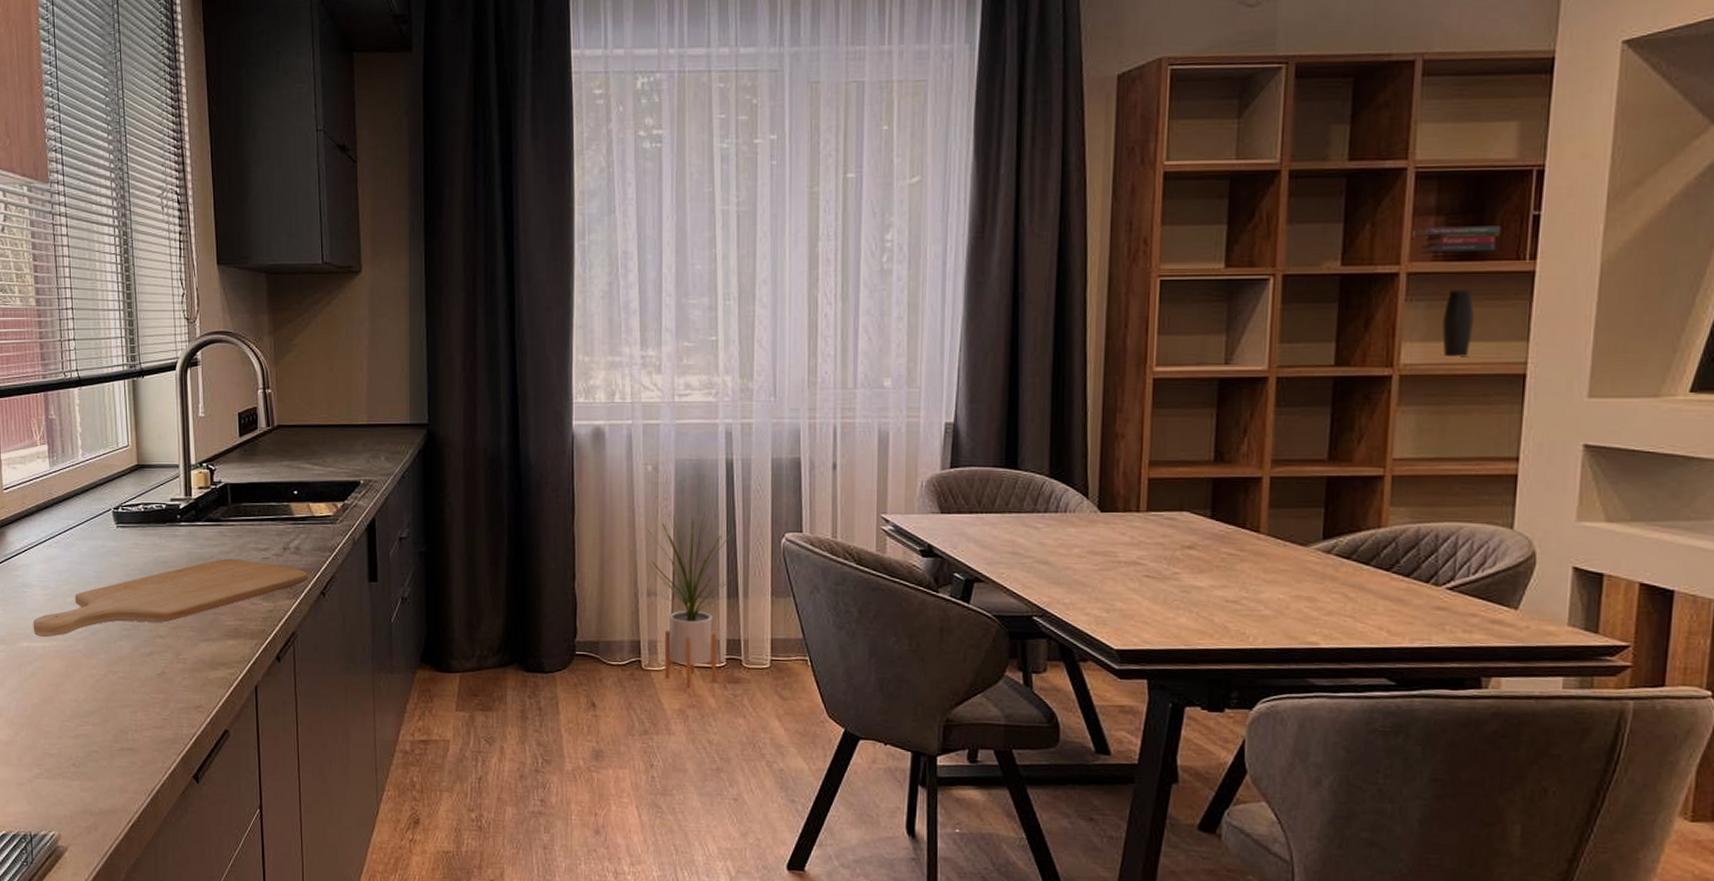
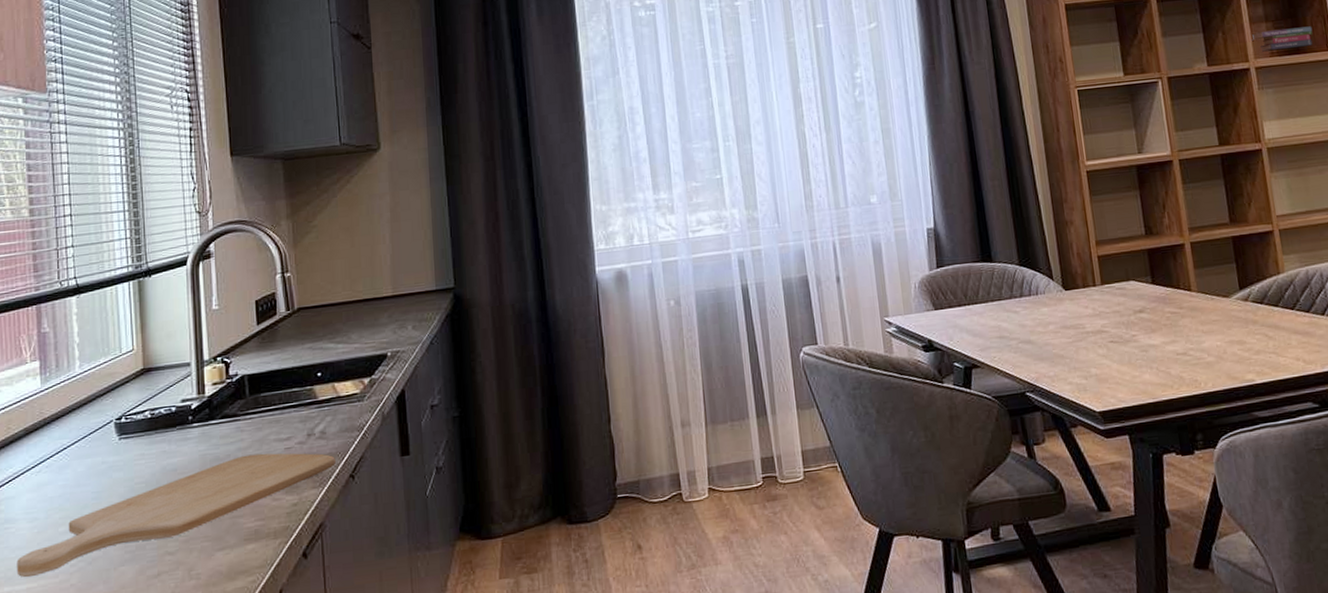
house plant: present [646,511,739,688] -> none [674,337,764,513]
vase: present [1442,290,1474,356] -> none [1287,76,1311,129]

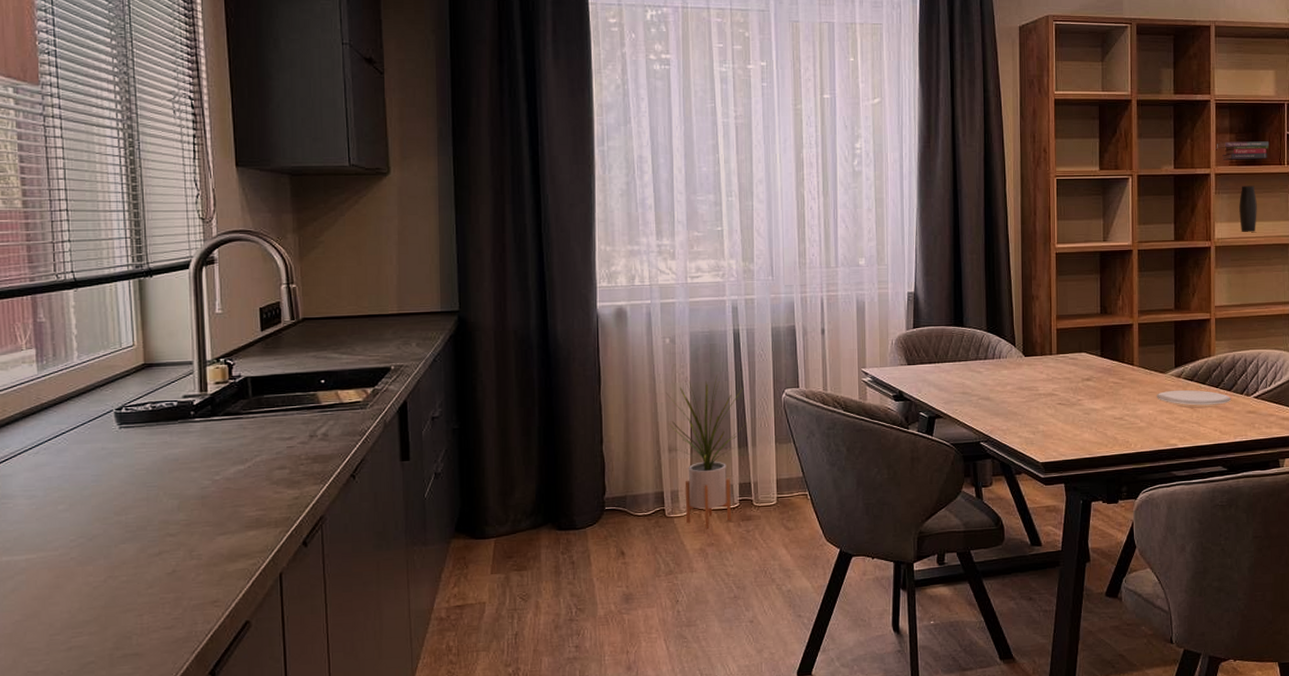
chopping board: present [16,453,336,578] -> none [15,450,337,550]
house plant: none [674,337,764,513] -> present [666,375,747,529]
plate: none [1222,314,1312,336] -> present [1156,389,1232,409]
vase: none [1287,76,1311,129] -> present [1239,185,1257,232]

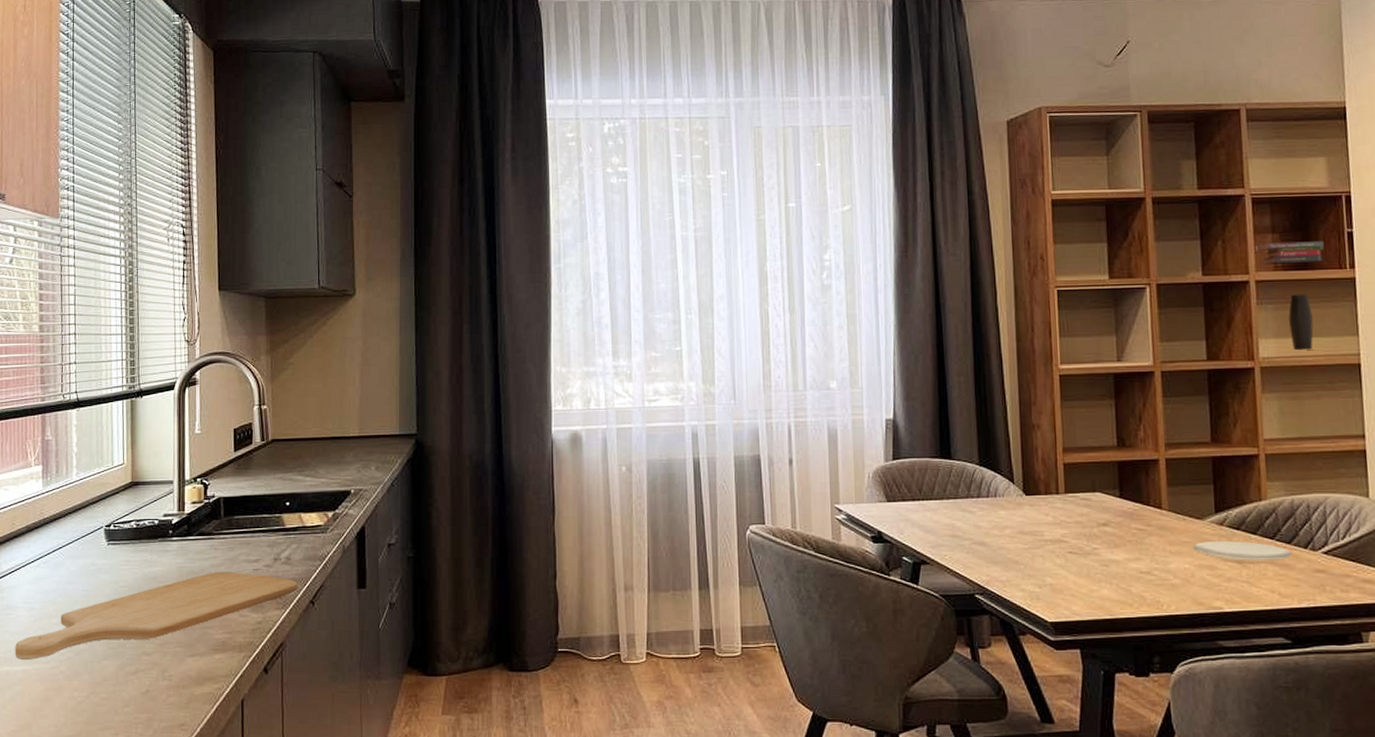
chopping board: none [15,450,337,550] -> present [15,571,298,661]
house plant: present [666,375,747,529] -> none [622,508,708,679]

